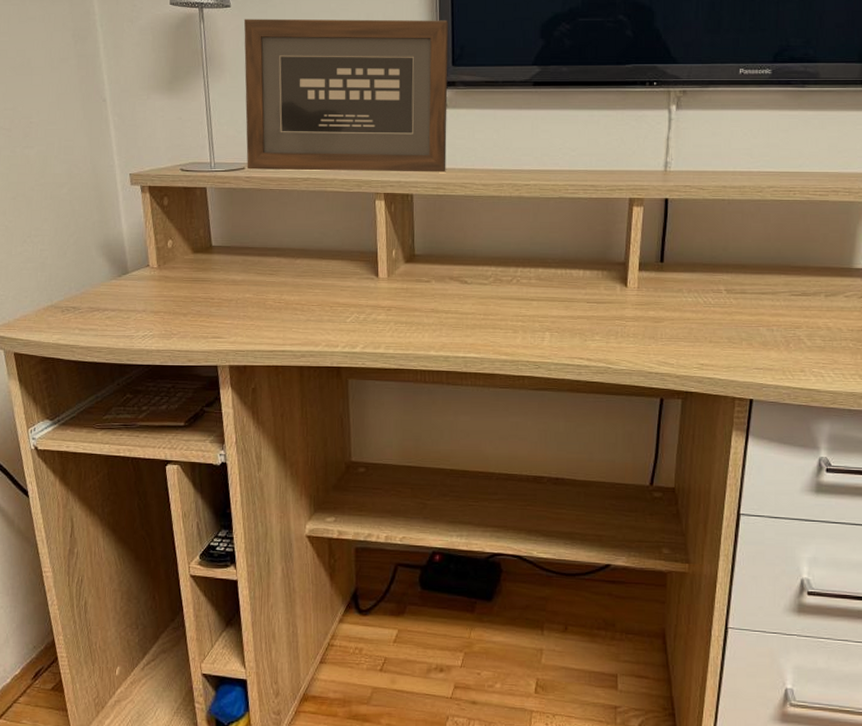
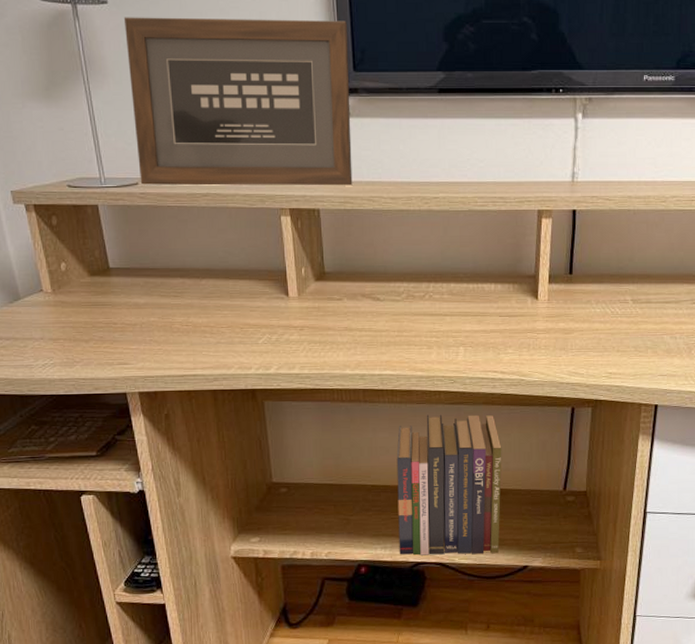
books: none [475,399,586,548] -> present [396,414,502,556]

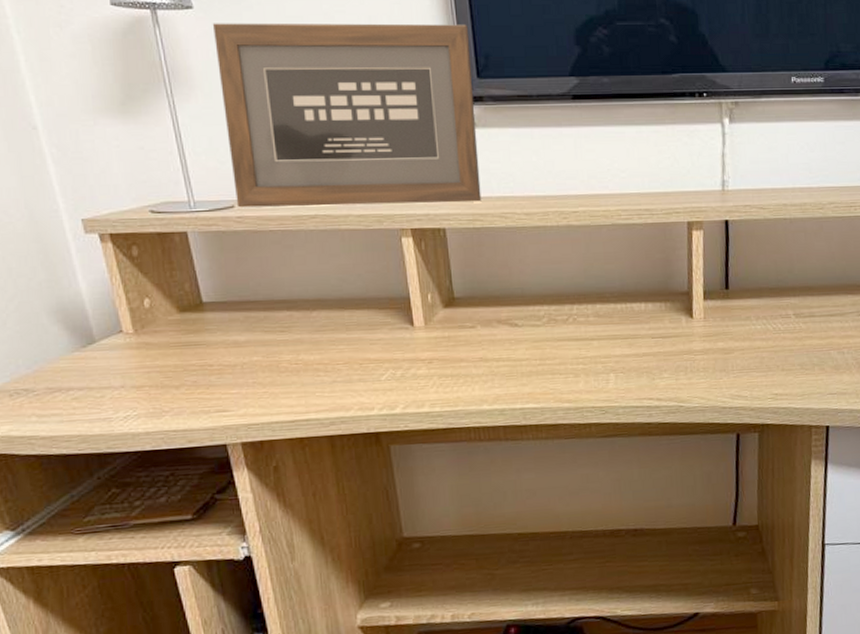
books: present [396,414,502,556] -> none [545,447,666,611]

